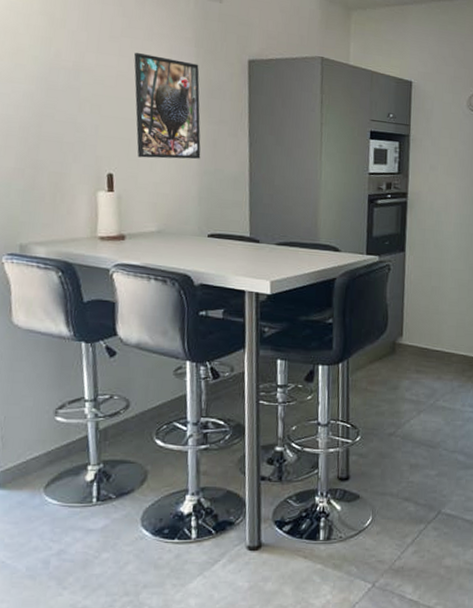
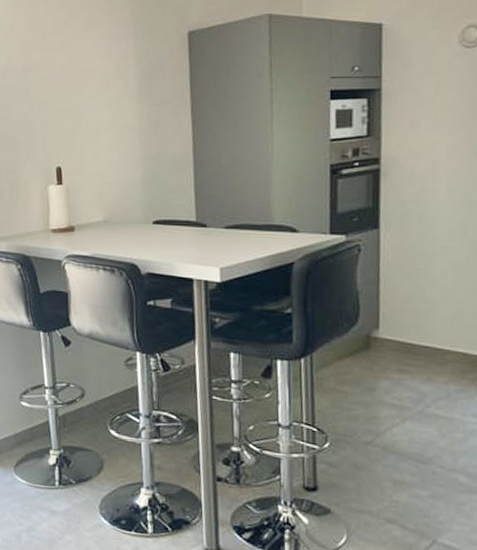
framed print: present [134,52,201,159] -> none [76,43,143,148]

